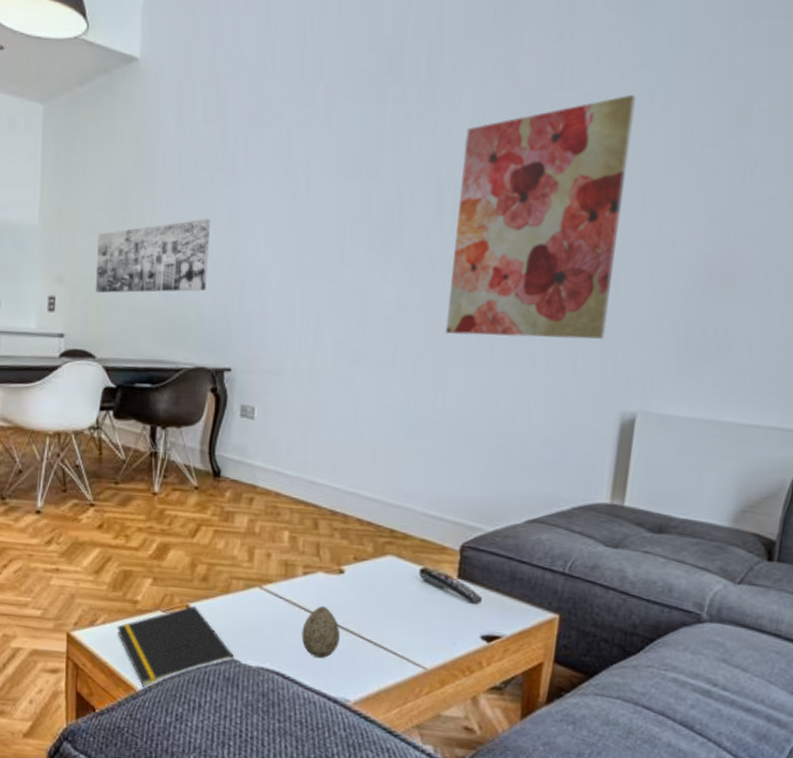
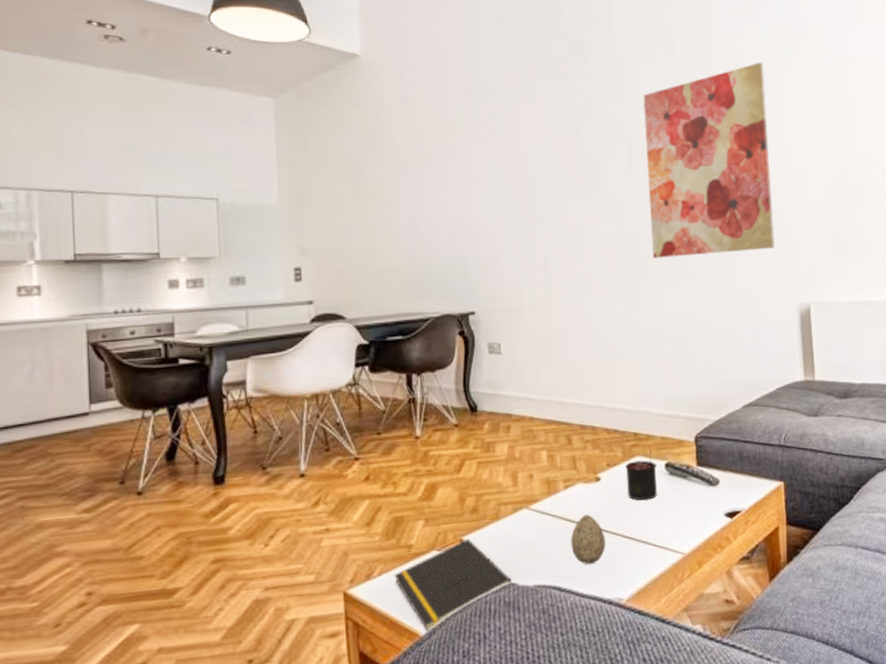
wall art: present [96,218,210,294] -> none [338,184,444,260]
candle: none [372,551,411,604] -> present [625,450,657,501]

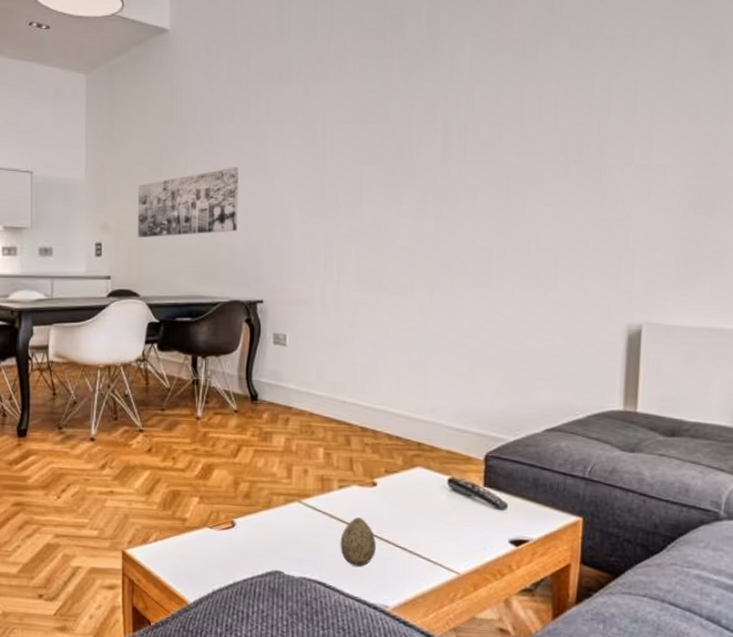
wall art: none [338,184,444,260] -> present [138,167,238,238]
notepad: present [394,538,512,632] -> none [168,521,278,601]
candle: present [625,450,657,501] -> none [404,463,440,513]
wall art: present [643,62,775,258] -> none [458,36,620,260]

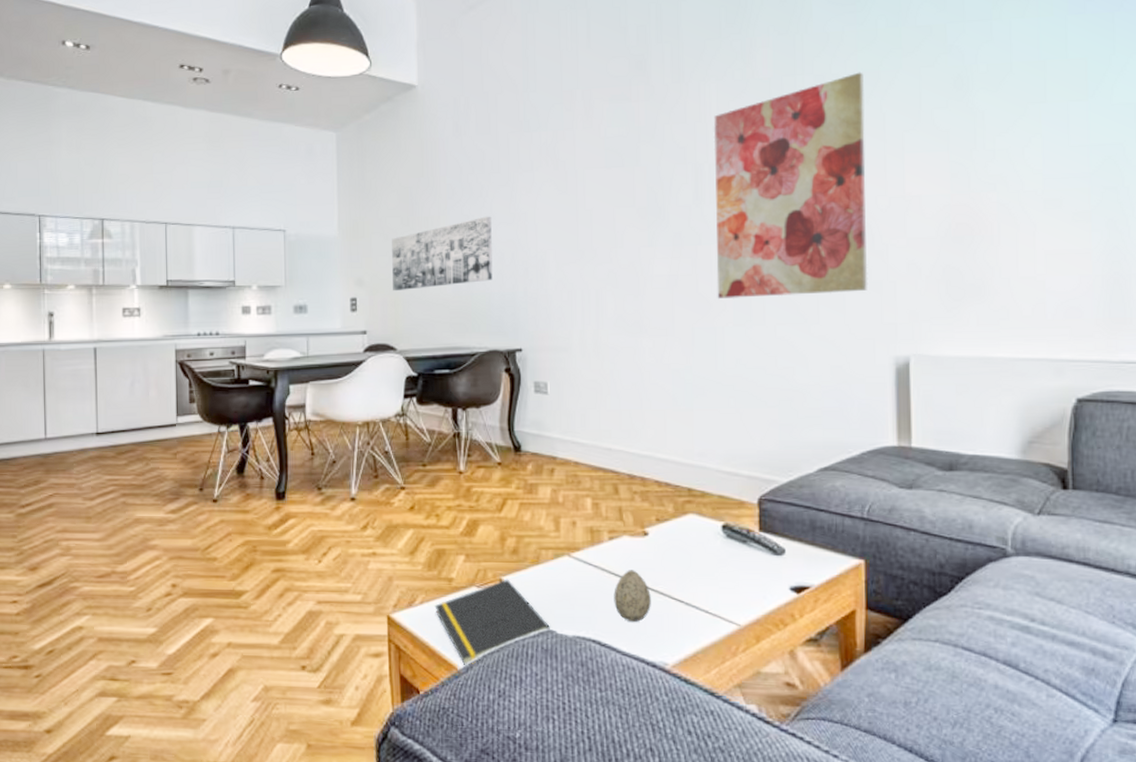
notepad: none [168,521,278,601] -> present [434,579,550,666]
wall art: none [458,36,620,260] -> present [713,72,868,299]

